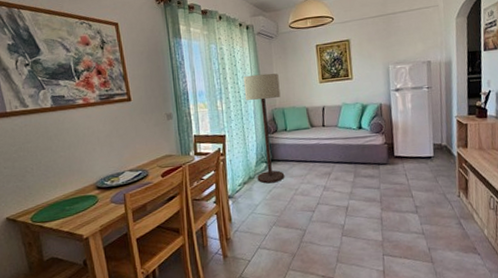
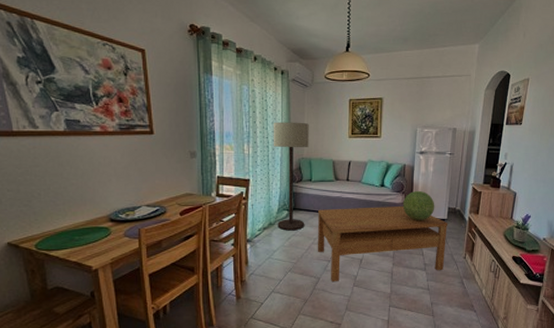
coffee table: none [297,146,437,233] -> present [317,205,448,281]
decorative sphere: none [383,129,419,161] -> present [402,190,435,220]

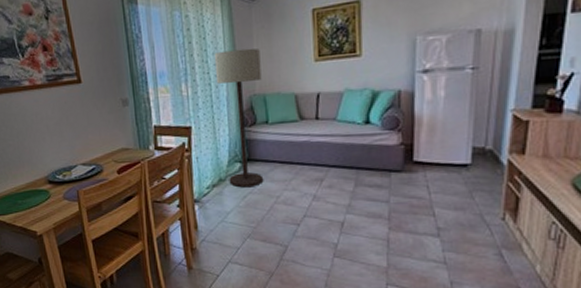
coffee table: present [317,205,448,281] -> none [280,148,474,250]
decorative sphere: present [402,190,435,220] -> none [399,125,451,168]

